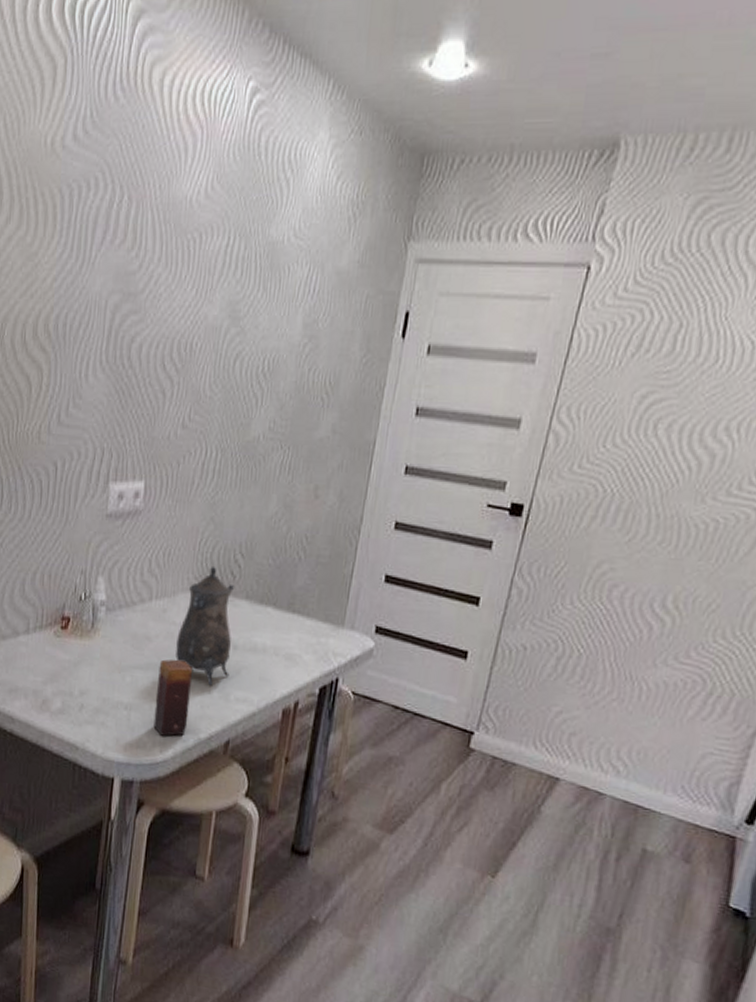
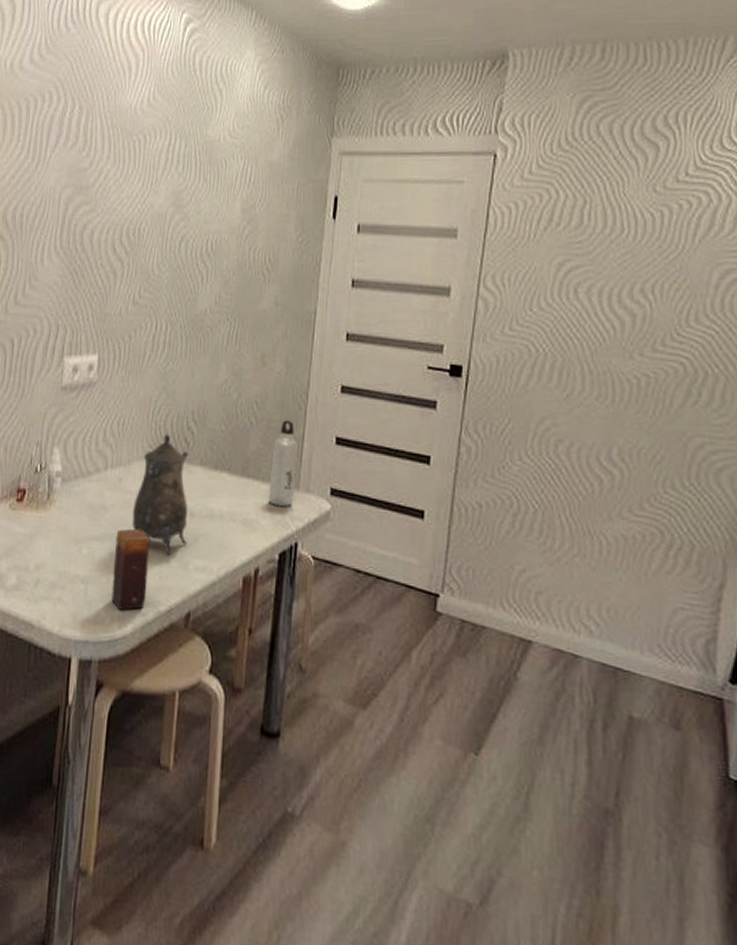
water bottle: none [313,556,346,642] -> present [269,420,298,506]

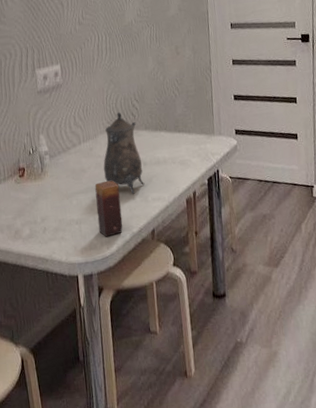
water bottle: present [269,420,298,506] -> none [192,89,212,148]

